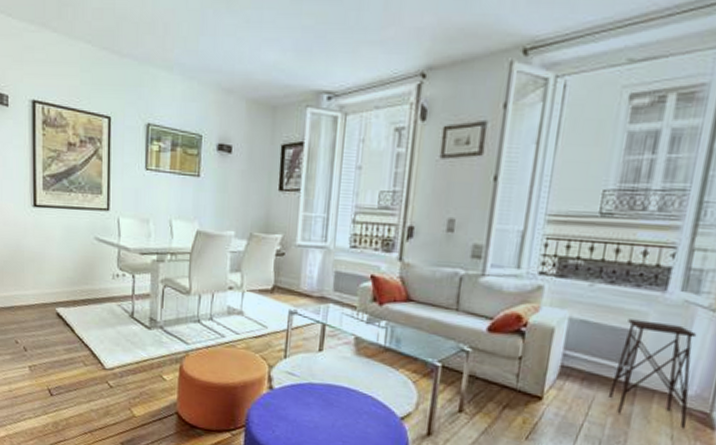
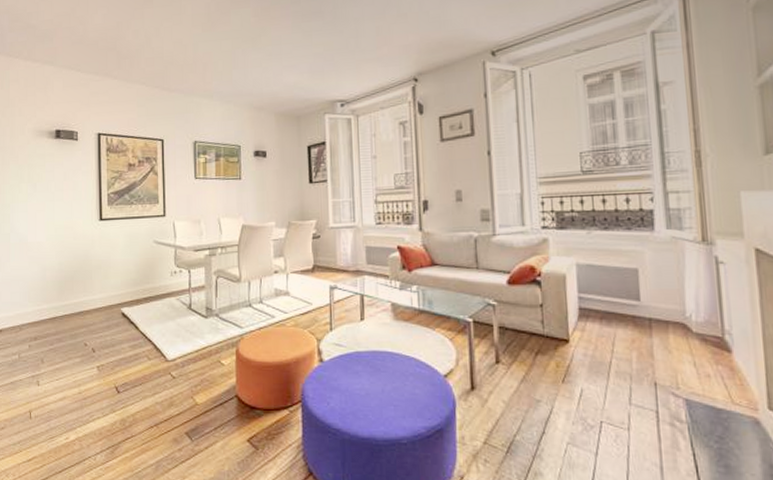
side table: present [608,319,697,429] -> none [627,258,705,355]

